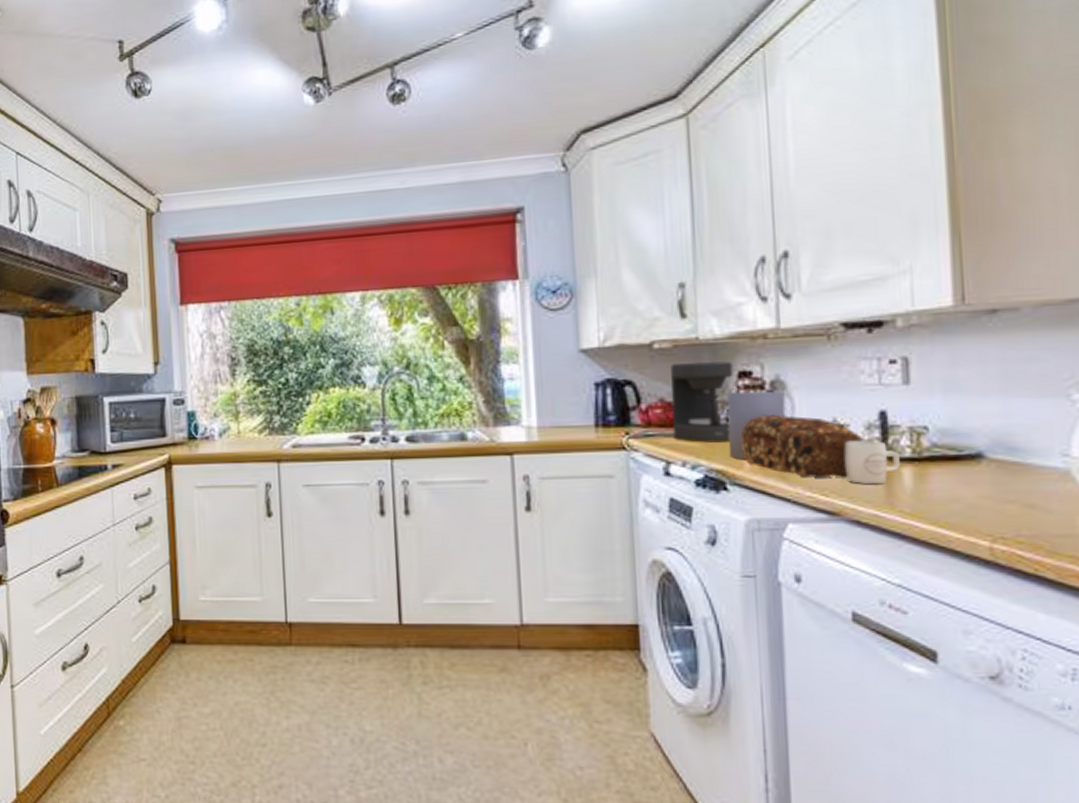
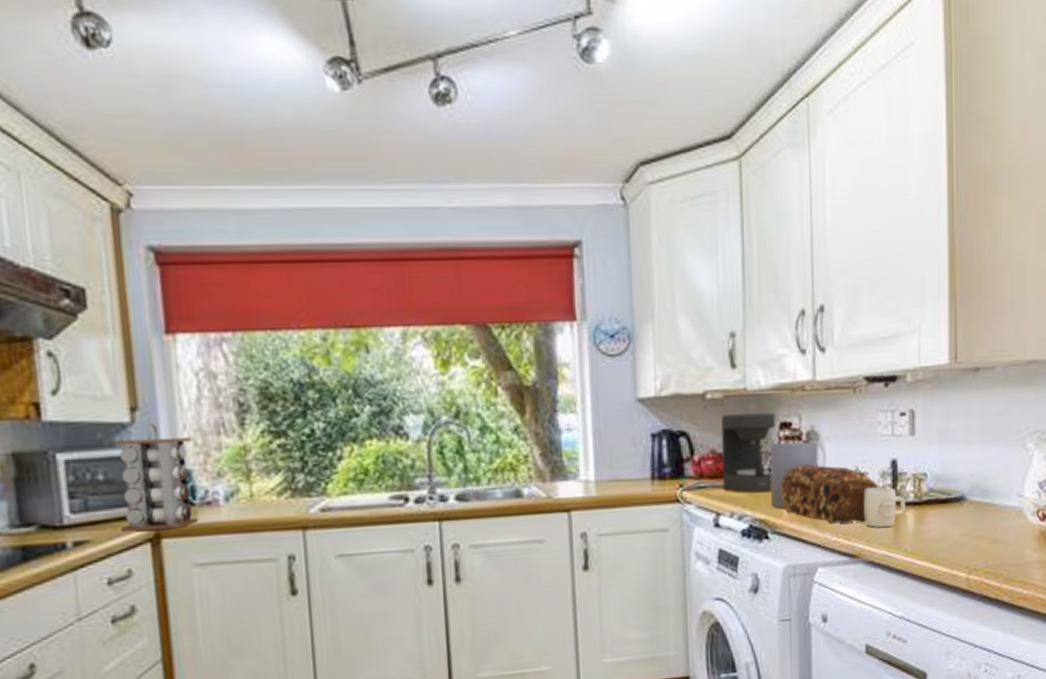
spice rack: none [141,374,199,460] -> present [112,422,199,533]

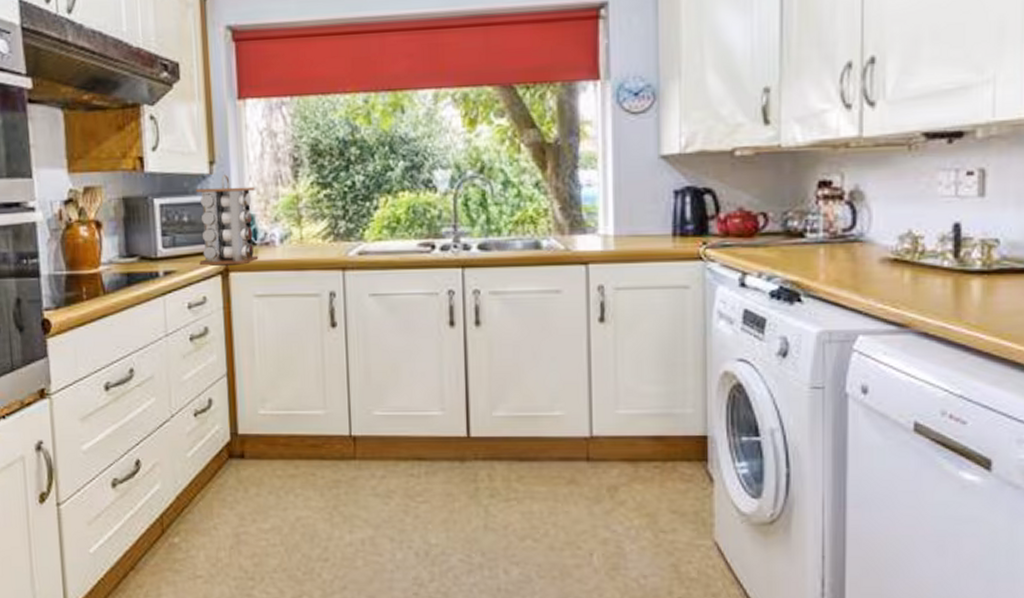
coffee maker: present [721,412,776,494] -> none [750,169,814,255]
canister: present [770,441,818,510] -> none [804,201,863,273]
bread loaf: present [780,464,878,523] -> none [817,225,936,289]
mug: present [863,487,905,528] -> none [916,252,970,297]

